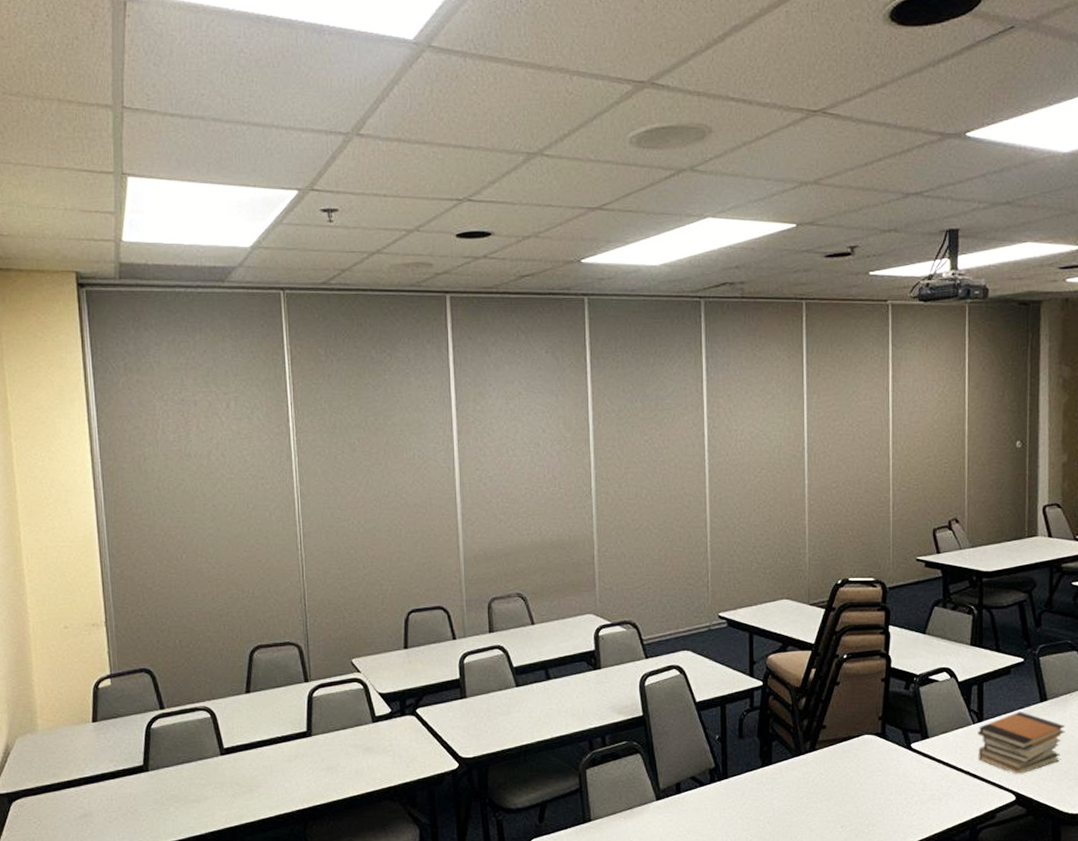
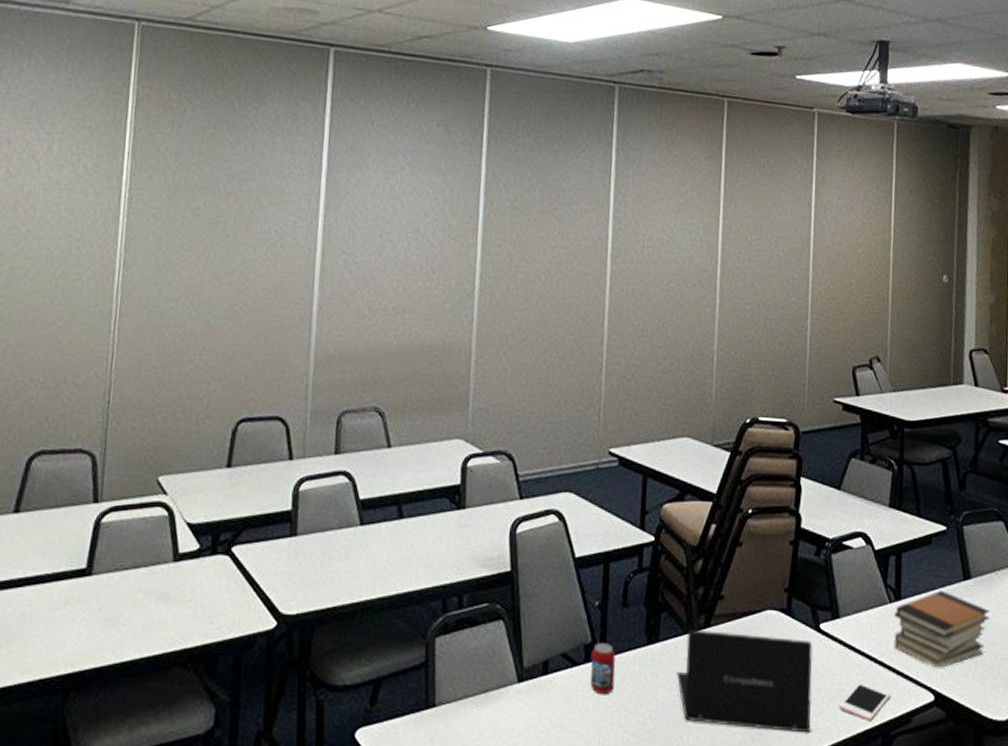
beverage can: none [715,767,737,807] -> present [590,643,616,695]
laptop: none [788,753,907,830] -> present [676,629,813,733]
cell phone: none [931,788,976,818] -> present [839,682,890,721]

